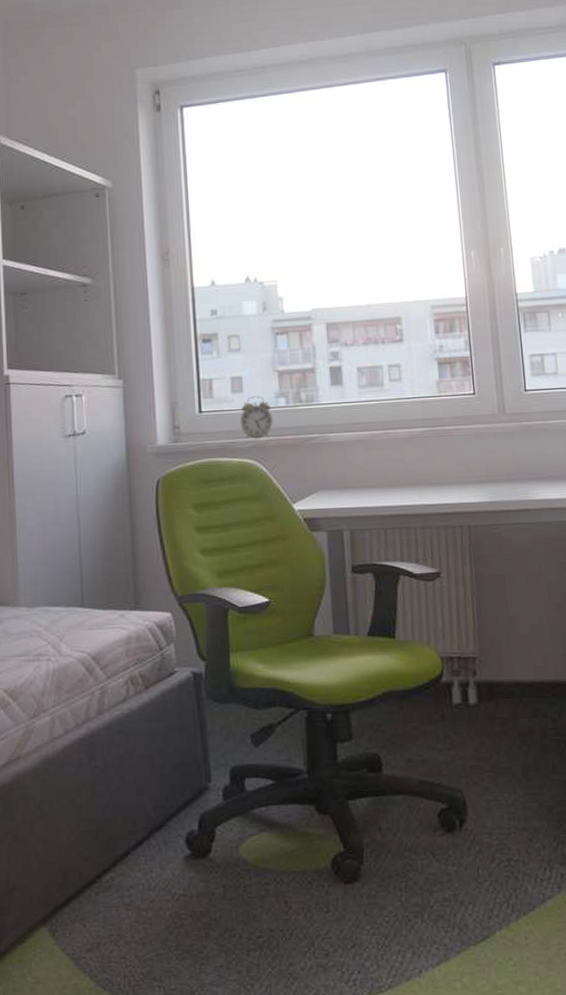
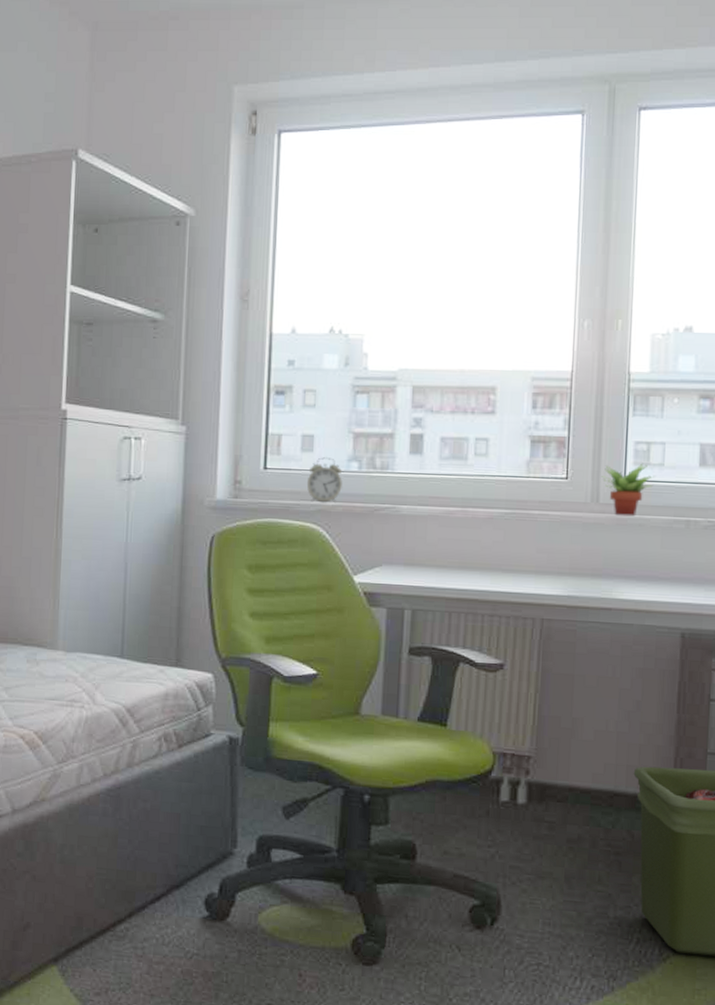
succulent plant: none [504,373,552,424] -> present [601,463,655,517]

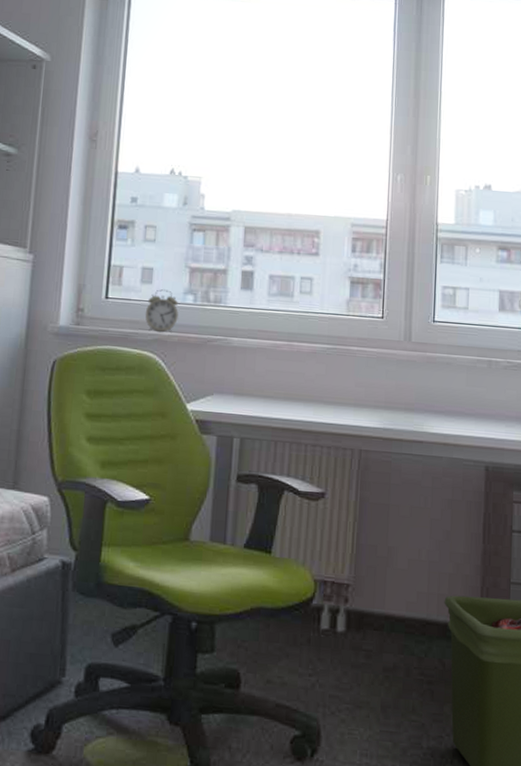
succulent plant: present [601,463,655,517] -> none [413,306,461,355]

